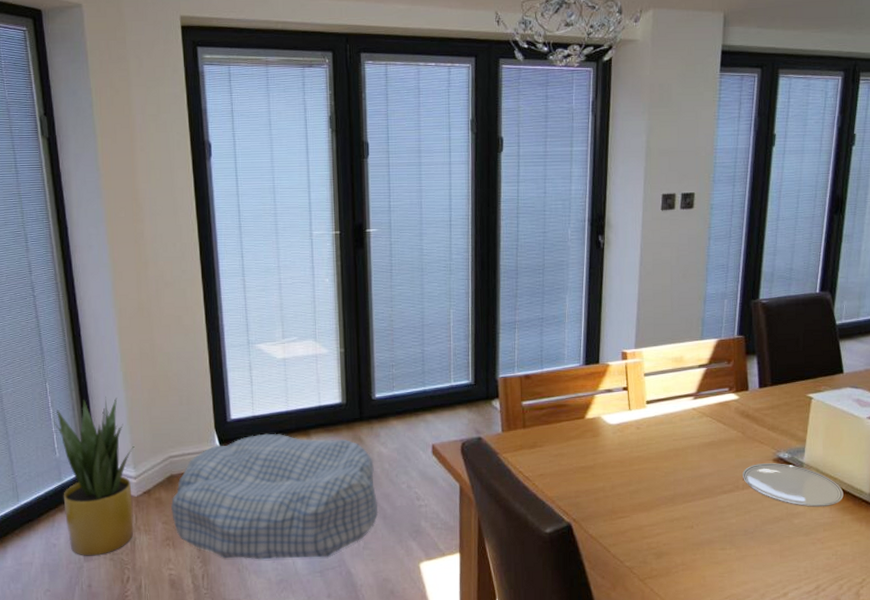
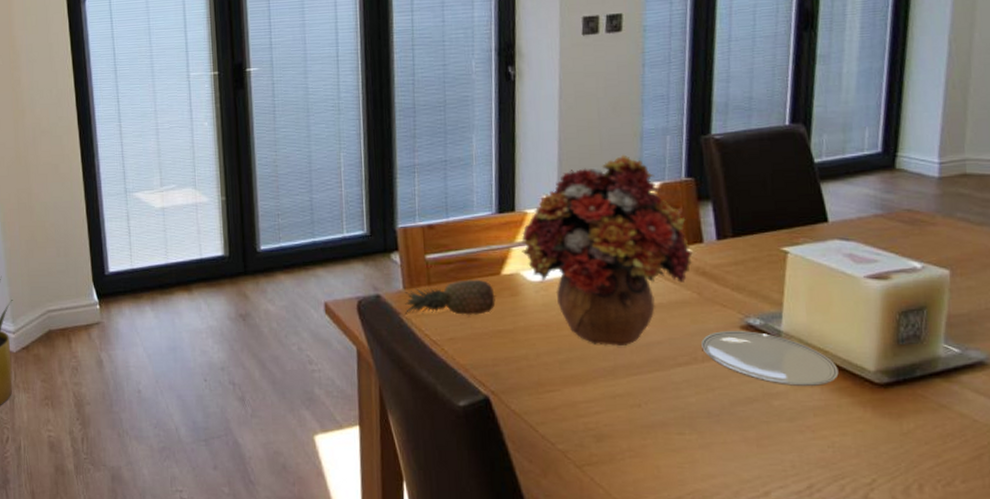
dog bed: present [171,433,379,560] -> none [49,287,267,425]
fruit: none [502,422,581,454] -> present [404,279,497,315]
flower arrangement: none [603,315,740,478] -> present [521,154,693,346]

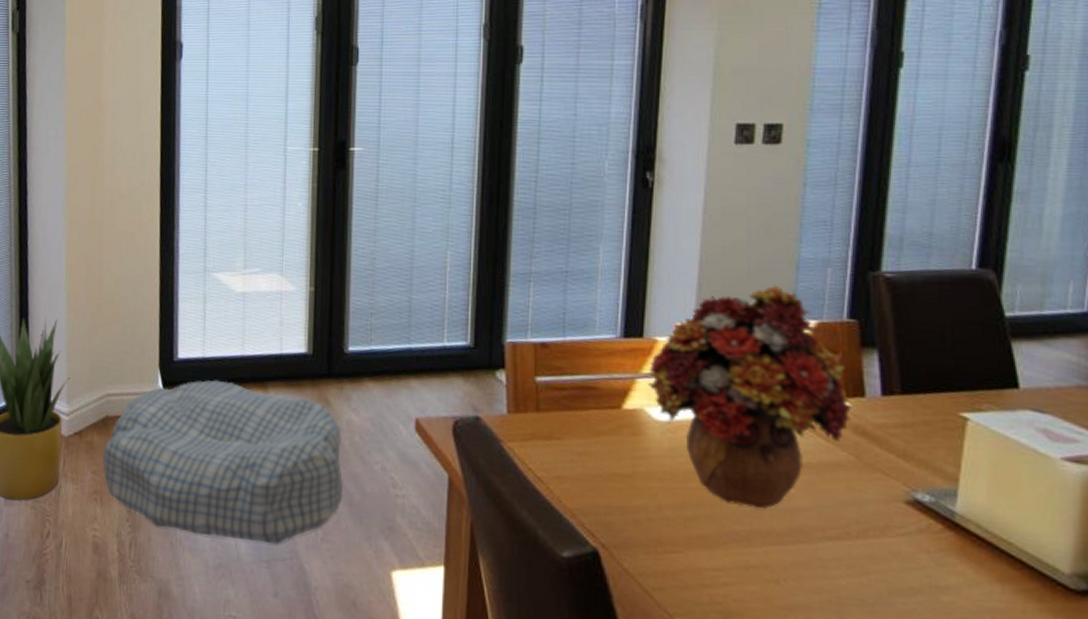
dog bed: none [49,287,267,425] -> present [103,380,344,544]
fruit: present [404,279,497,315] -> none [506,409,615,453]
plate: present [701,331,839,387] -> none [857,504,1025,585]

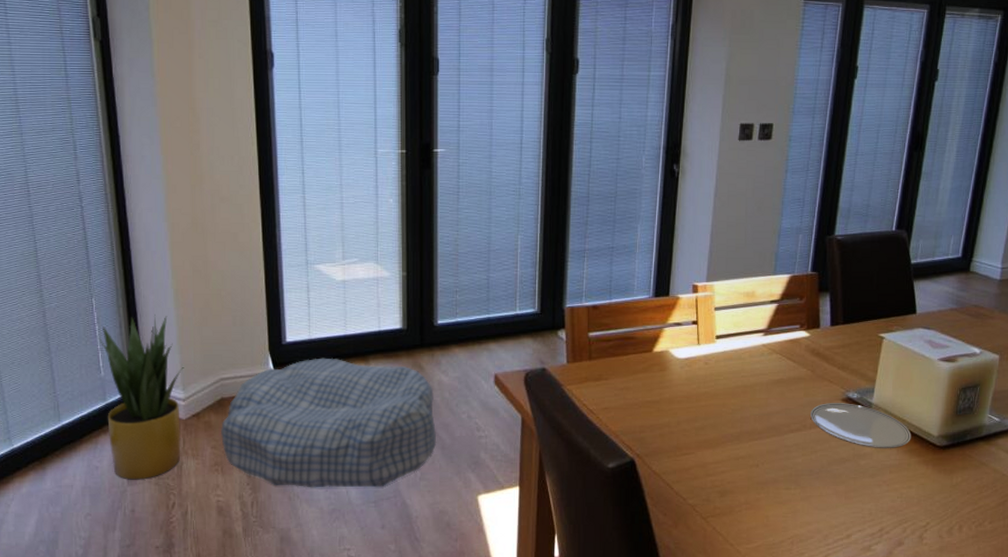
flower arrangement: present [648,284,852,508] -> none [672,249,811,415]
plate: none [857,504,1025,585] -> present [810,403,911,449]

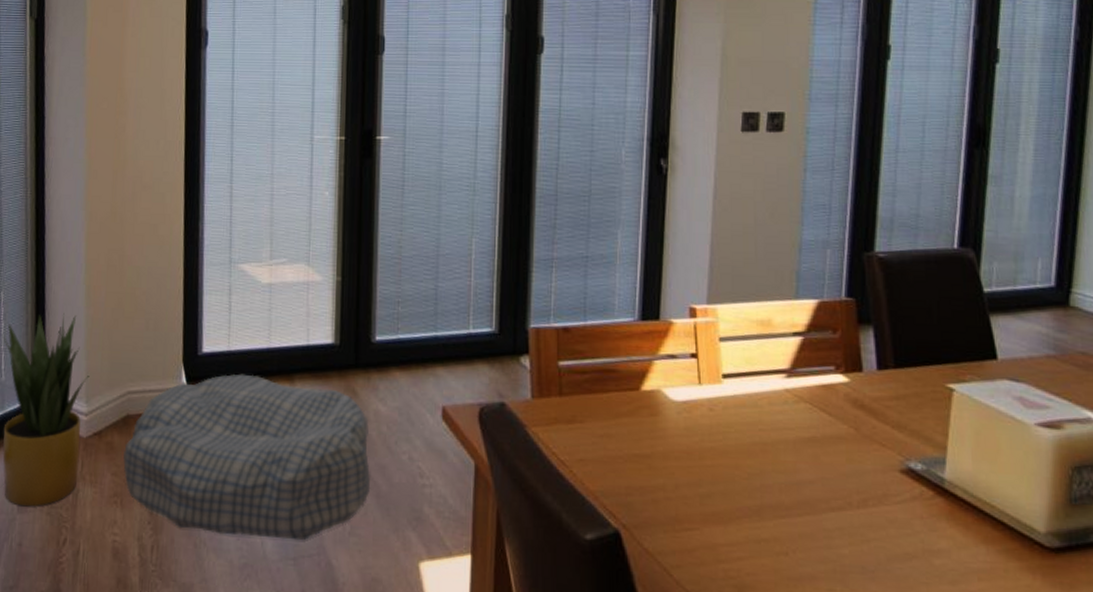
plate: present [810,403,911,449] -> none [857,474,1006,546]

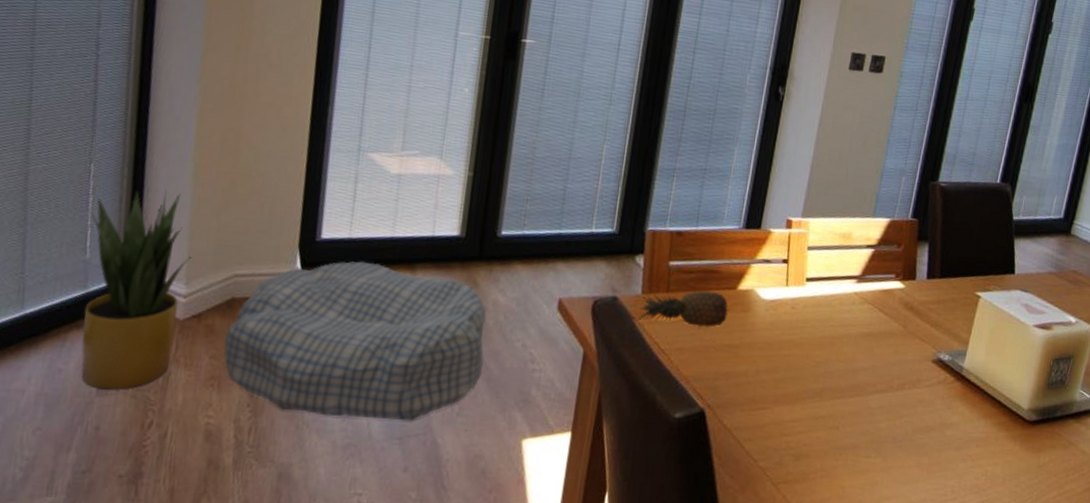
fruit: none [531,392,634,435] -> present [638,290,729,327]

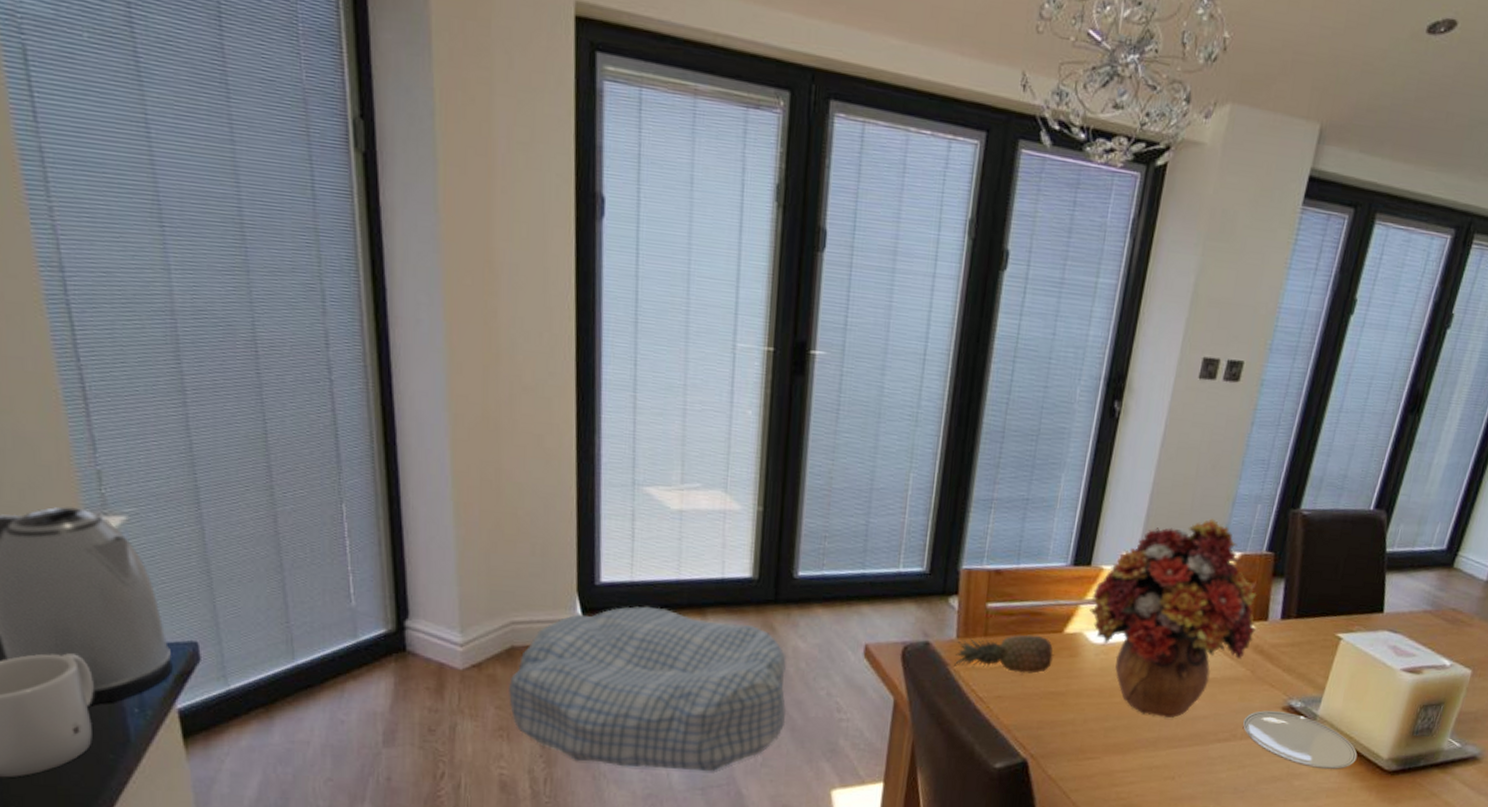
planter: present [81,191,190,390] -> none [349,532,462,741]
flower arrangement: none [760,188,906,370] -> present [1090,518,1257,718]
plate: none [898,363,1001,420] -> present [1243,710,1358,770]

